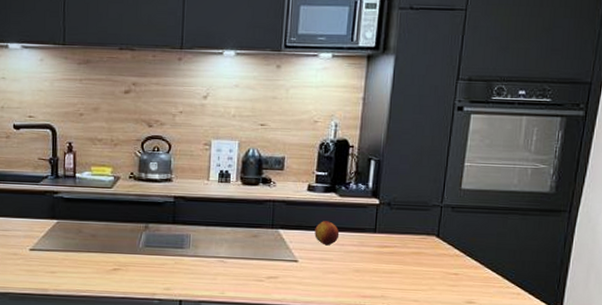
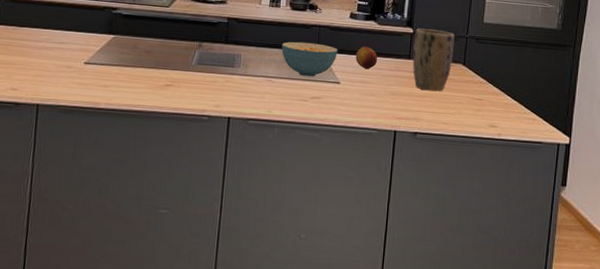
cereal bowl: none [233,219,295,256] -> present [281,42,338,77]
plant pot: none [378,199,427,267] -> present [412,28,455,92]

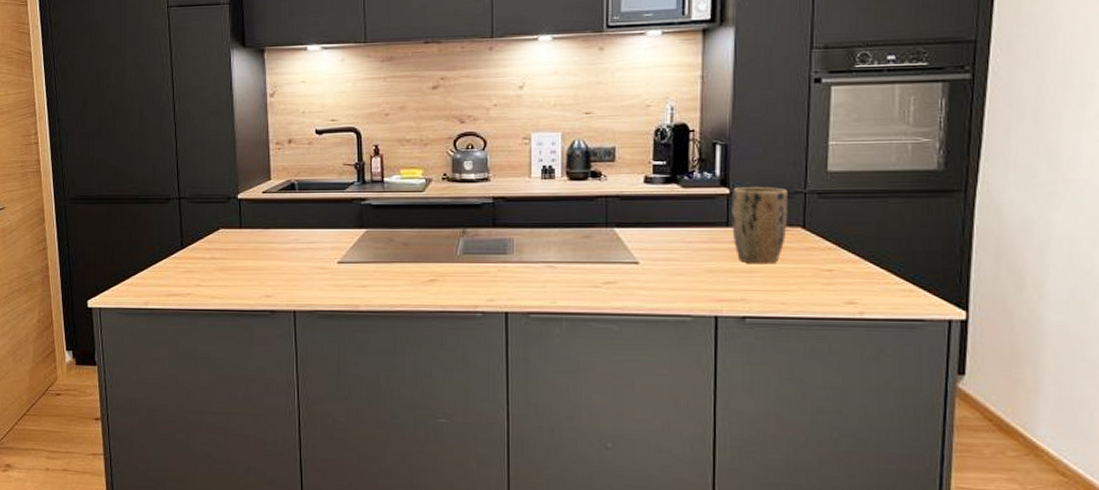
cereal bowl: present [281,42,338,77] -> none [561,217,633,259]
fruit: present [355,46,378,70] -> none [656,216,686,244]

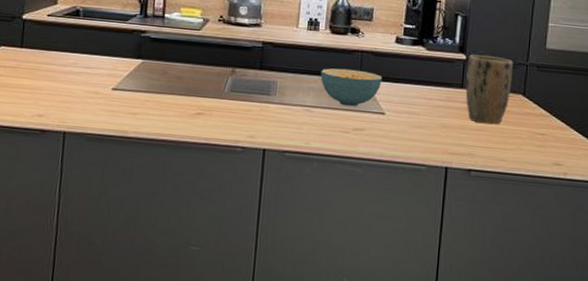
cereal bowl: none [561,217,633,259] -> present [320,68,383,107]

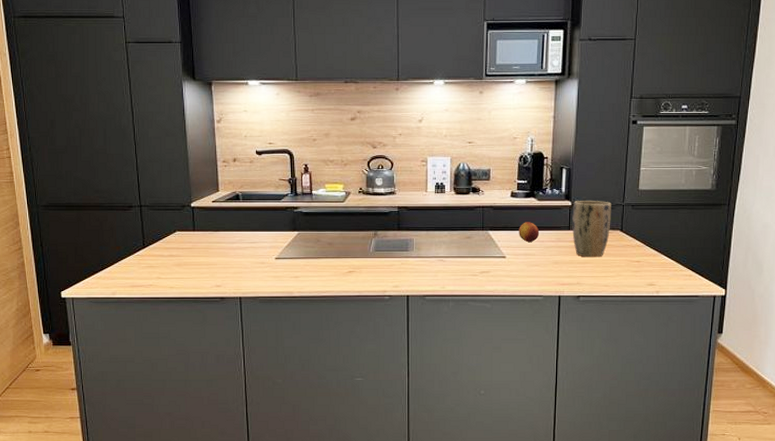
cereal bowl: present [320,68,383,107] -> none [449,223,502,254]
fruit: none [402,74,427,99] -> present [519,222,540,243]

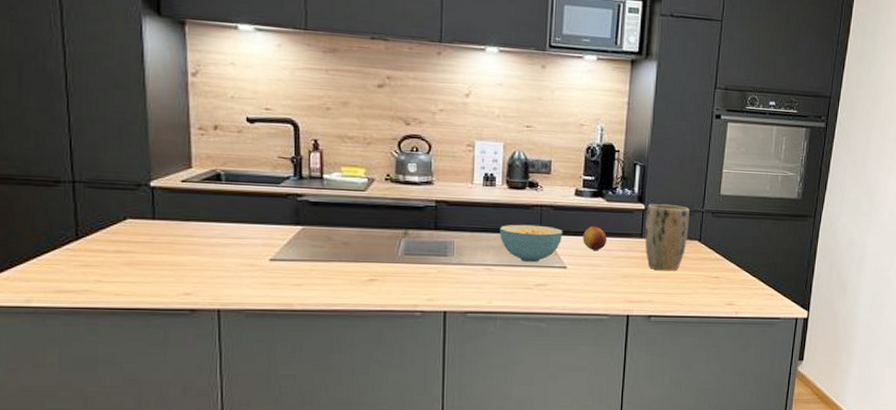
cereal bowl: none [449,223,502,254] -> present [499,224,563,263]

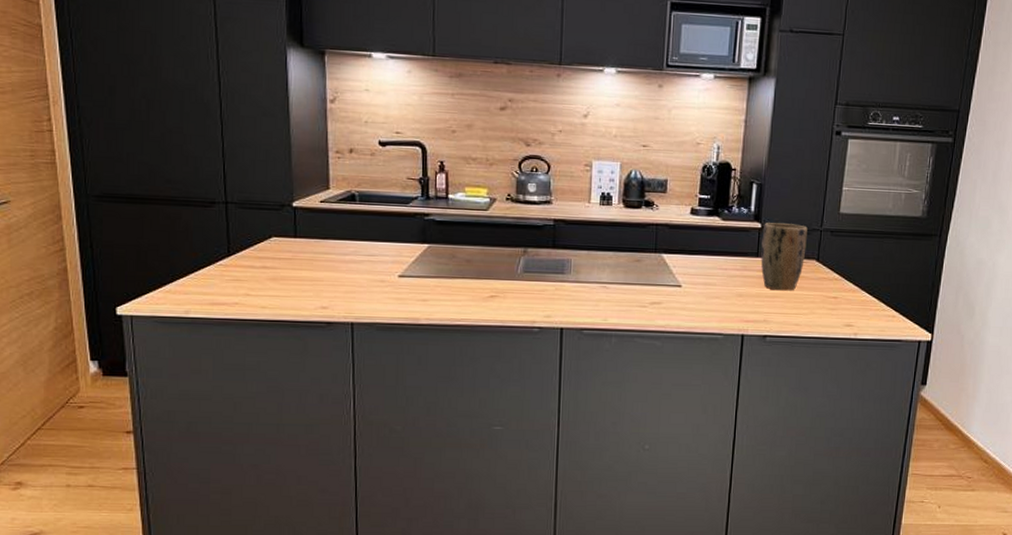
cereal bowl: present [499,224,563,263] -> none [615,243,678,281]
fruit: present [583,226,607,251] -> none [698,245,723,270]

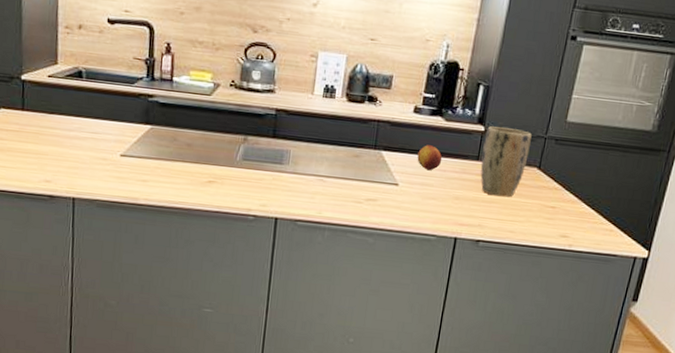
fruit: none [698,245,723,270] -> present [417,145,442,171]

